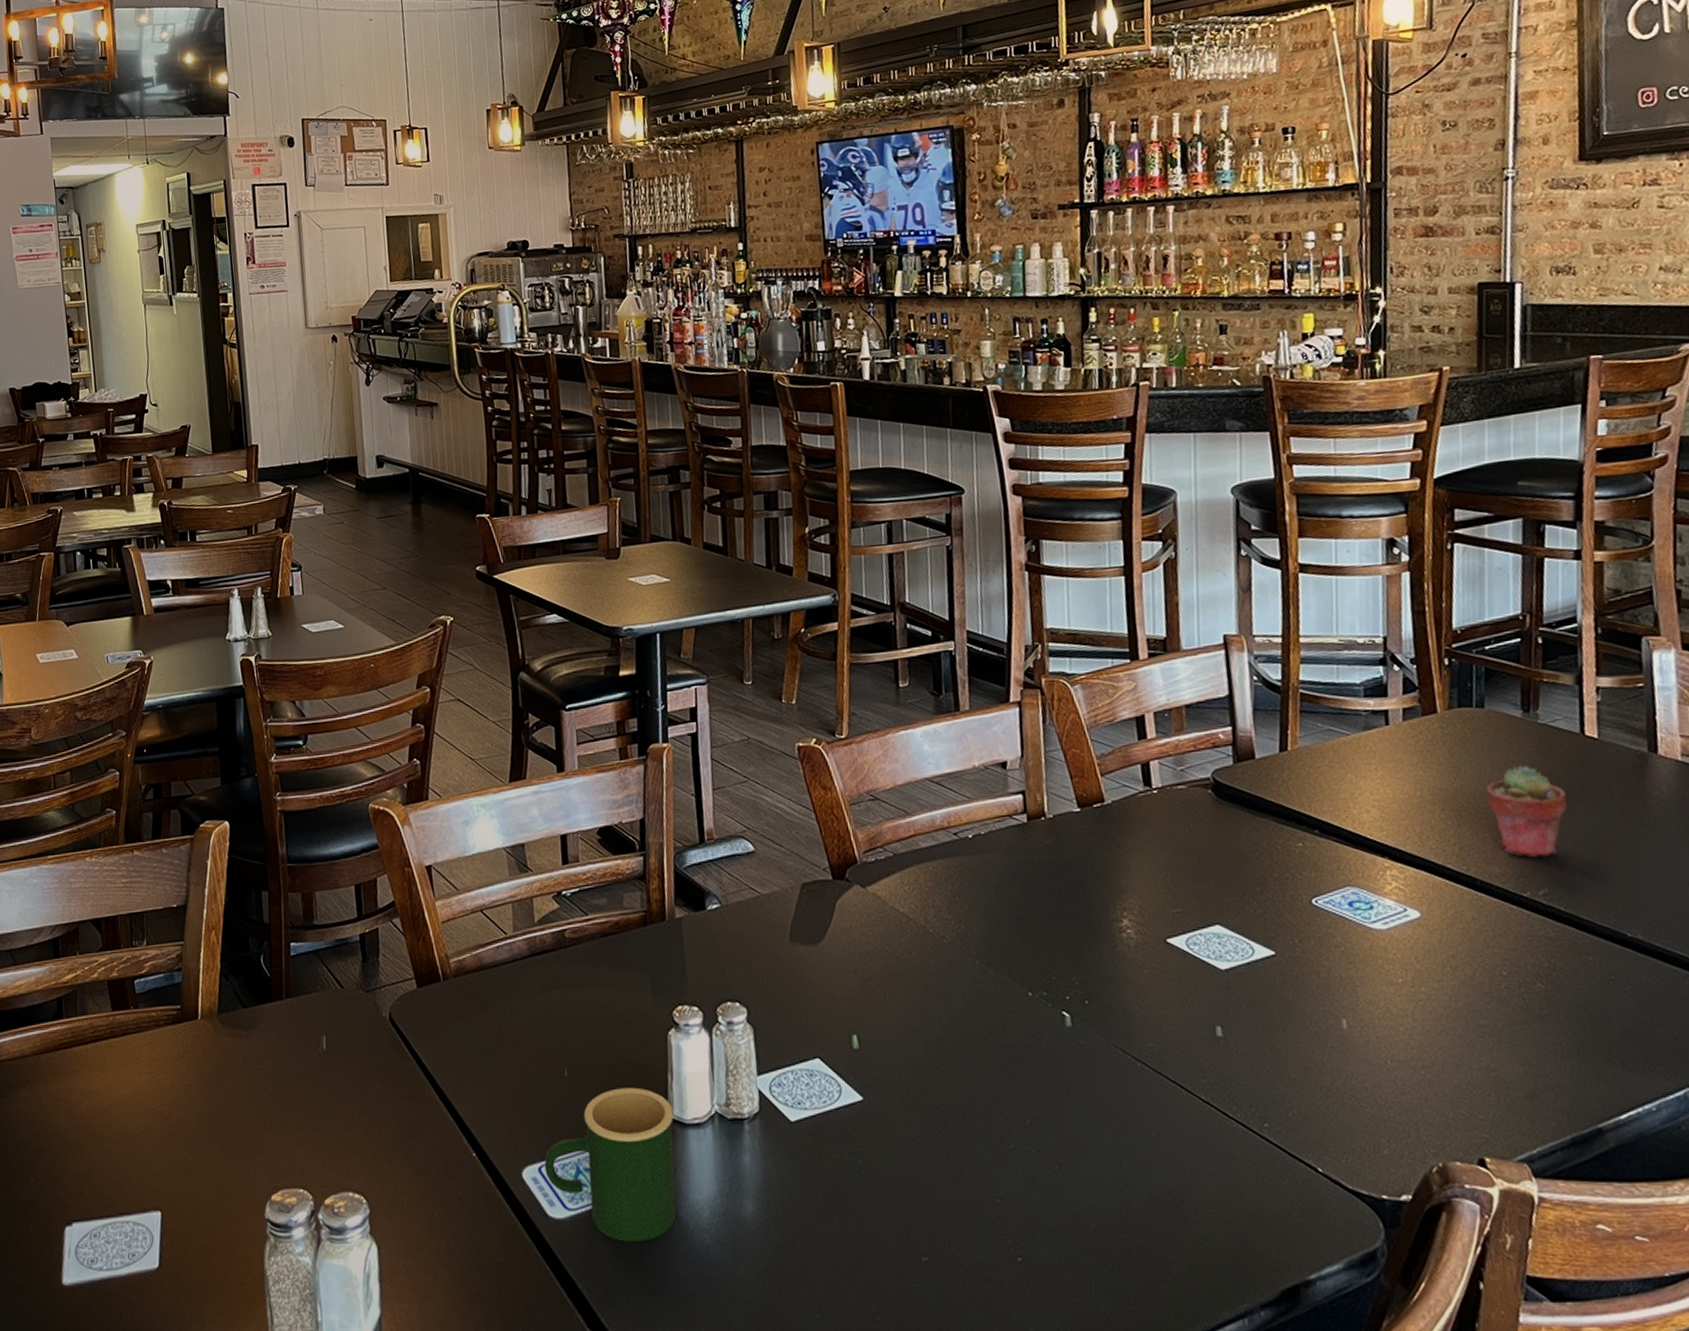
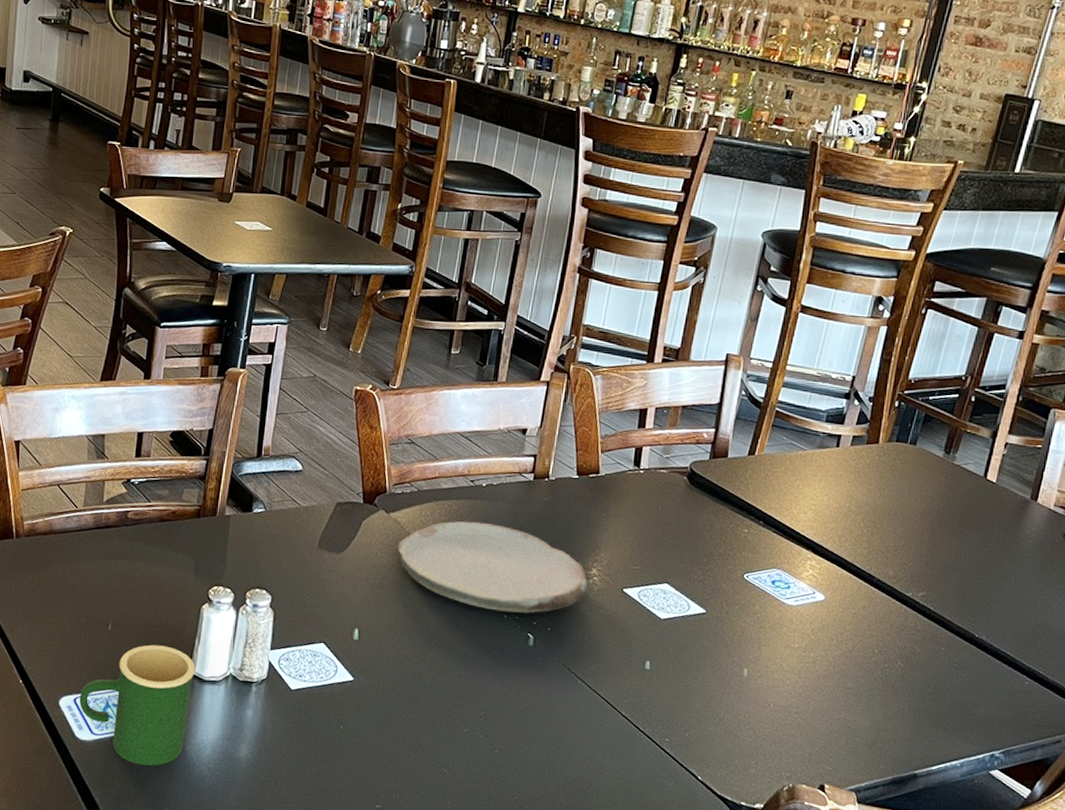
plate: none [883,881,1123,989] -> present [397,521,589,614]
potted succulent: present [1486,765,1568,858] -> none [898,495,960,568]

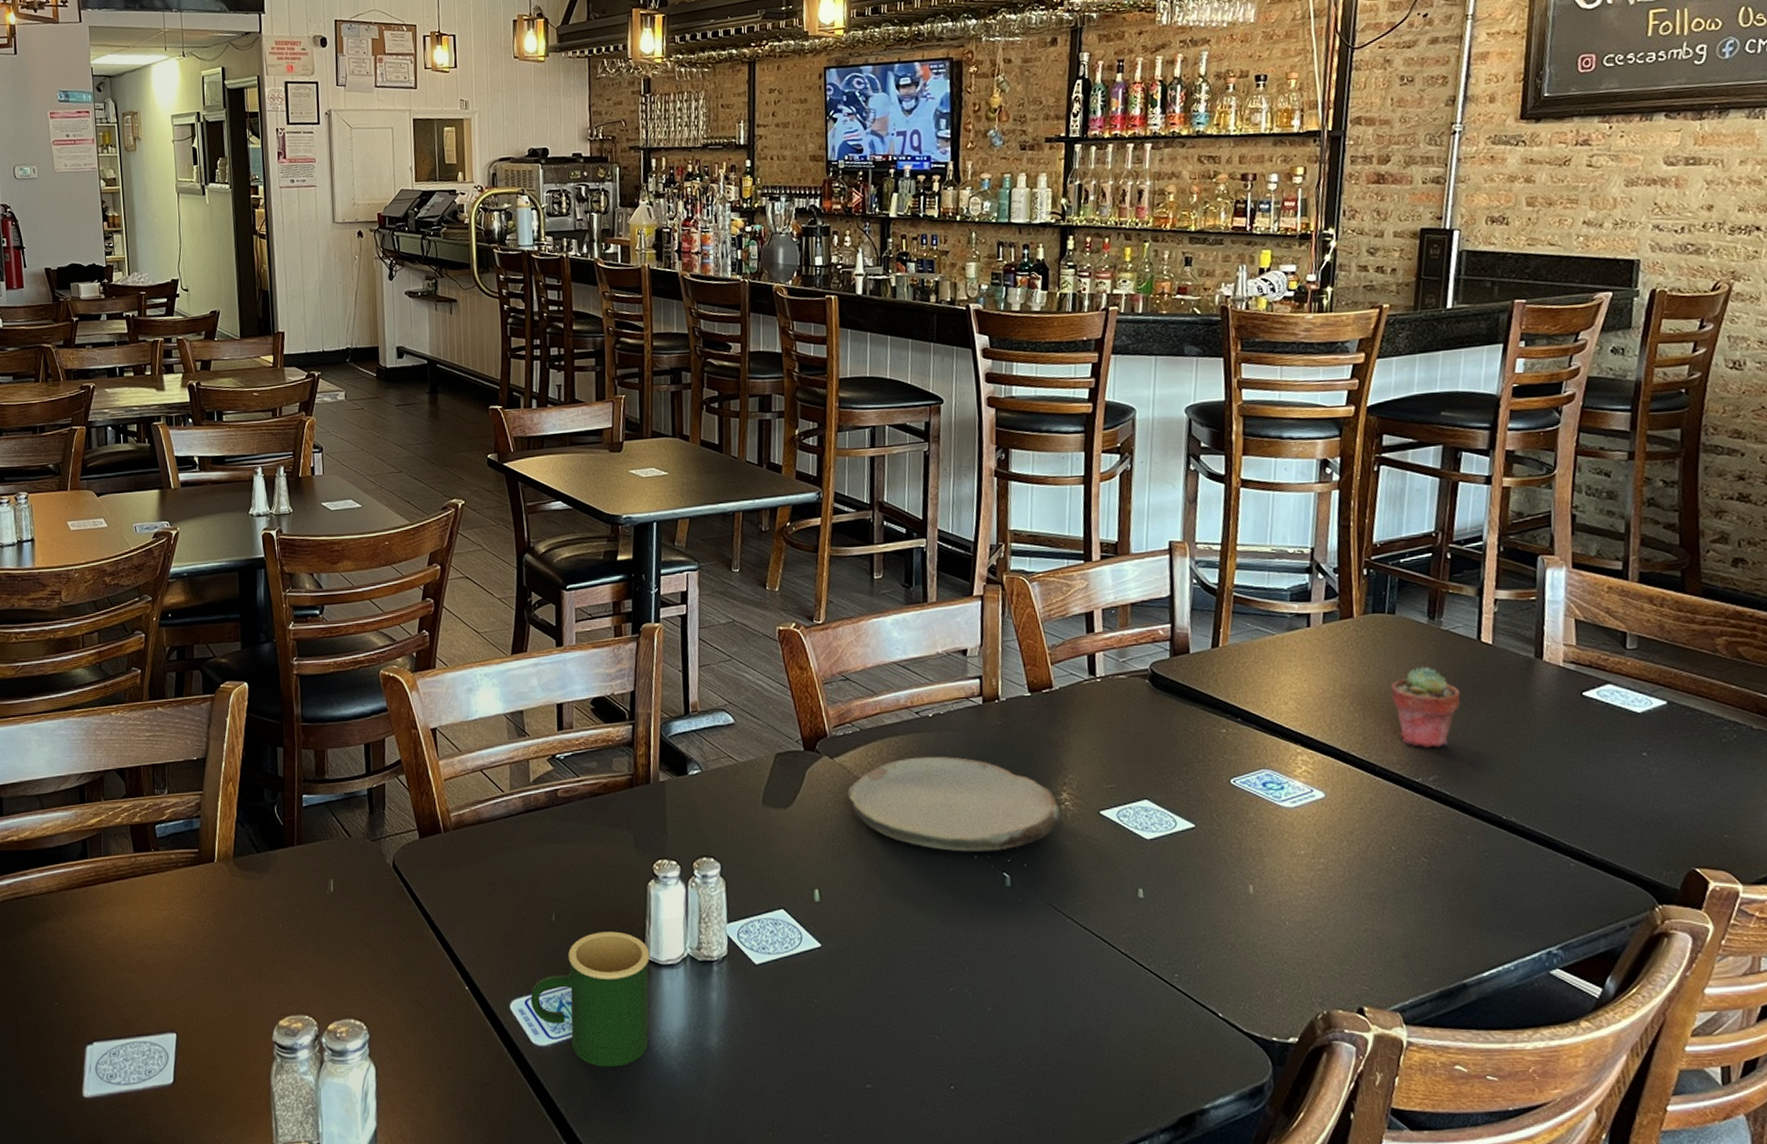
potted succulent: none [898,495,960,568] -> present [1390,666,1461,748]

